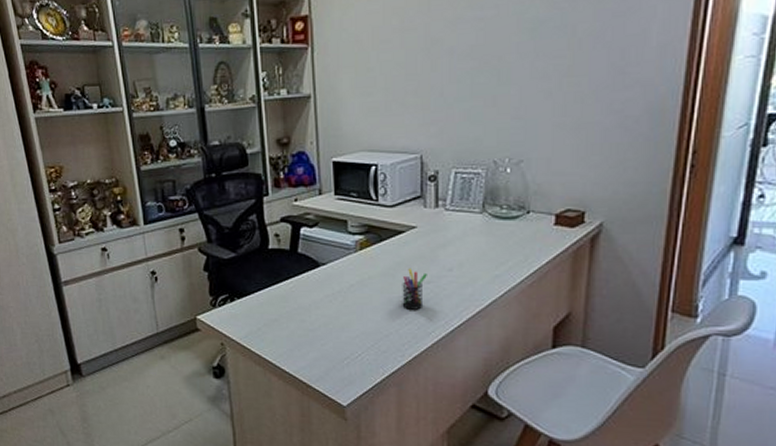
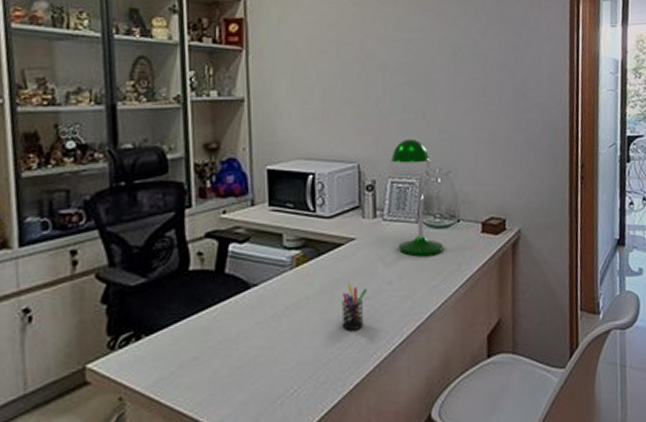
desk lamp: none [455,127,509,245] -> present [390,139,443,256]

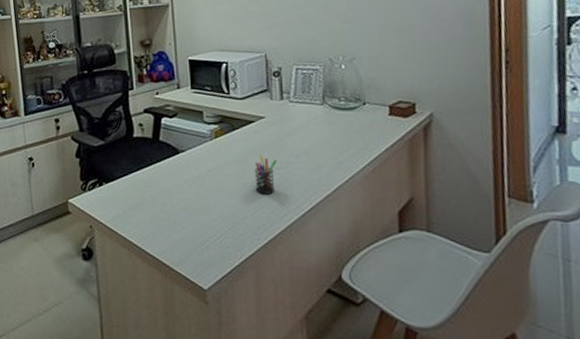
desk lamp: present [390,139,443,256] -> none [294,30,349,134]

